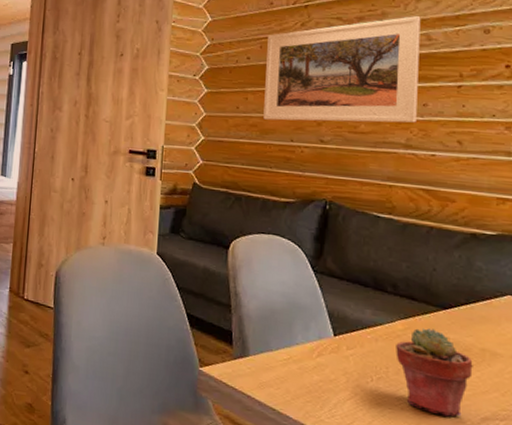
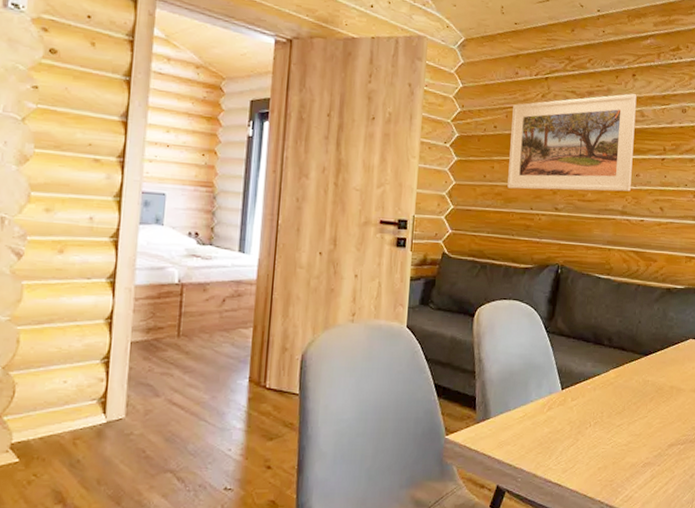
potted succulent: present [396,328,473,417] -> none [609,374,664,448]

